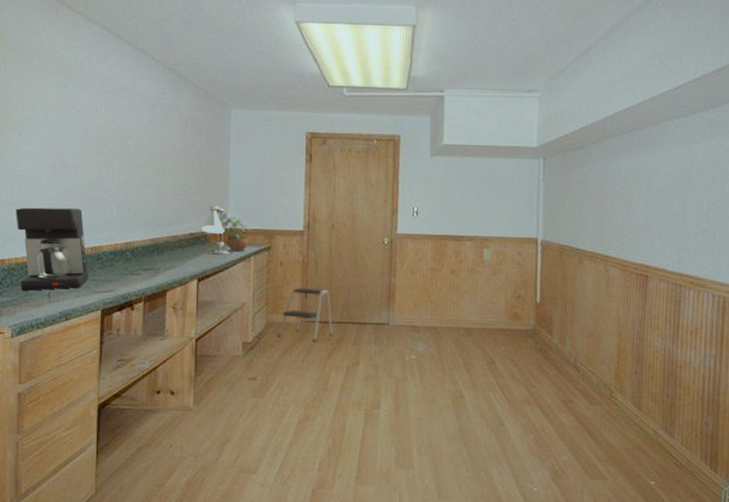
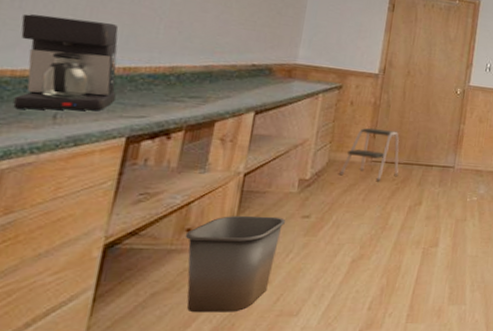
waste bin: none [156,378,235,467] -> present [185,215,285,313]
desk lamp: present [202,205,233,255] -> none [267,39,300,90]
potted plant: present [219,213,251,252] -> none [288,48,323,88]

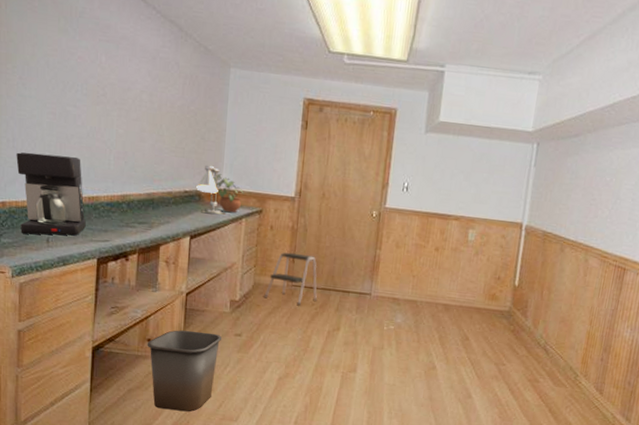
desk lamp: none [267,39,300,90] -> present [196,165,225,215]
potted plant: none [288,48,323,88] -> present [213,174,244,213]

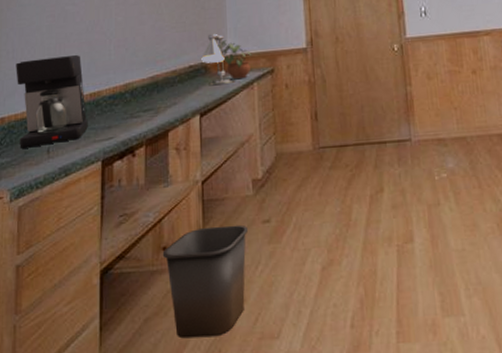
step stool: present [264,252,318,306] -> none [289,108,351,171]

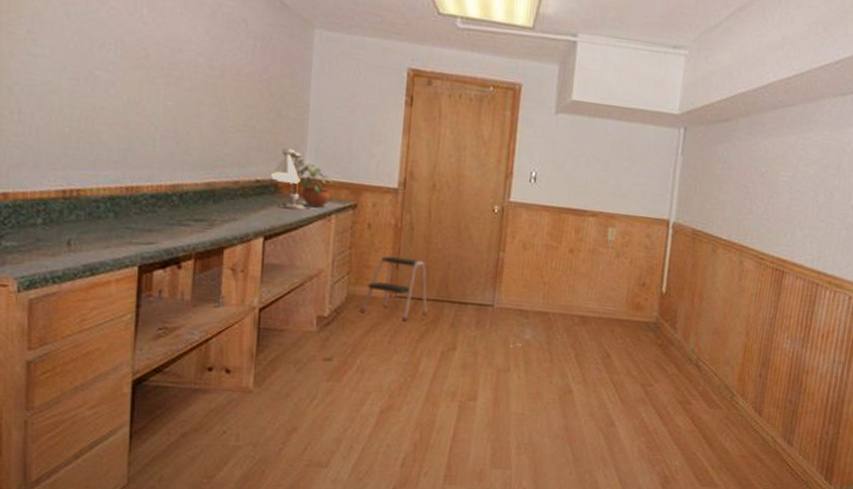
coffee maker: present [16,54,88,149] -> none [23,128,122,237]
waste bin: present [162,224,248,339] -> none [207,355,306,459]
step stool: none [289,108,351,171] -> present [360,256,428,322]

